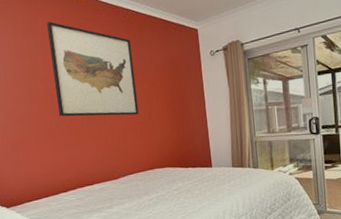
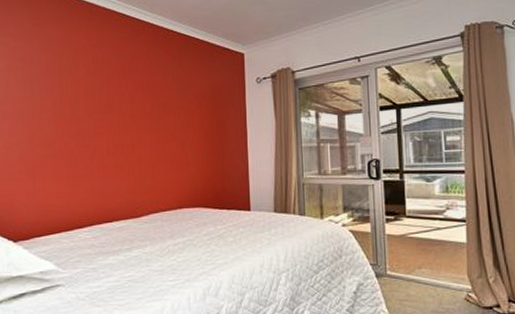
wall art: present [47,21,139,117] -> none [82,39,171,145]

